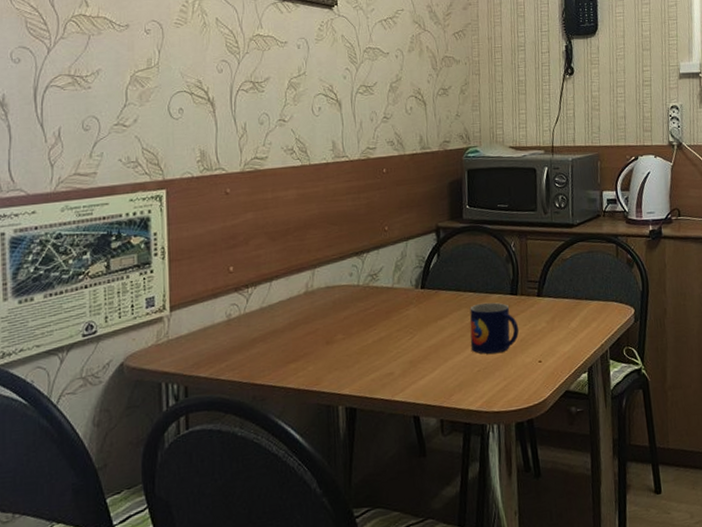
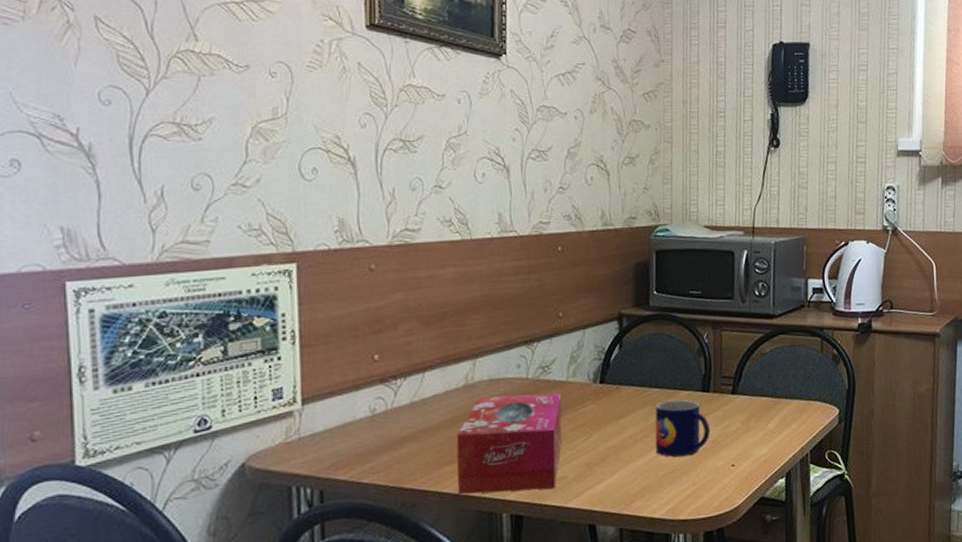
tissue box: none [298,298,389,390] -> present [456,393,562,495]

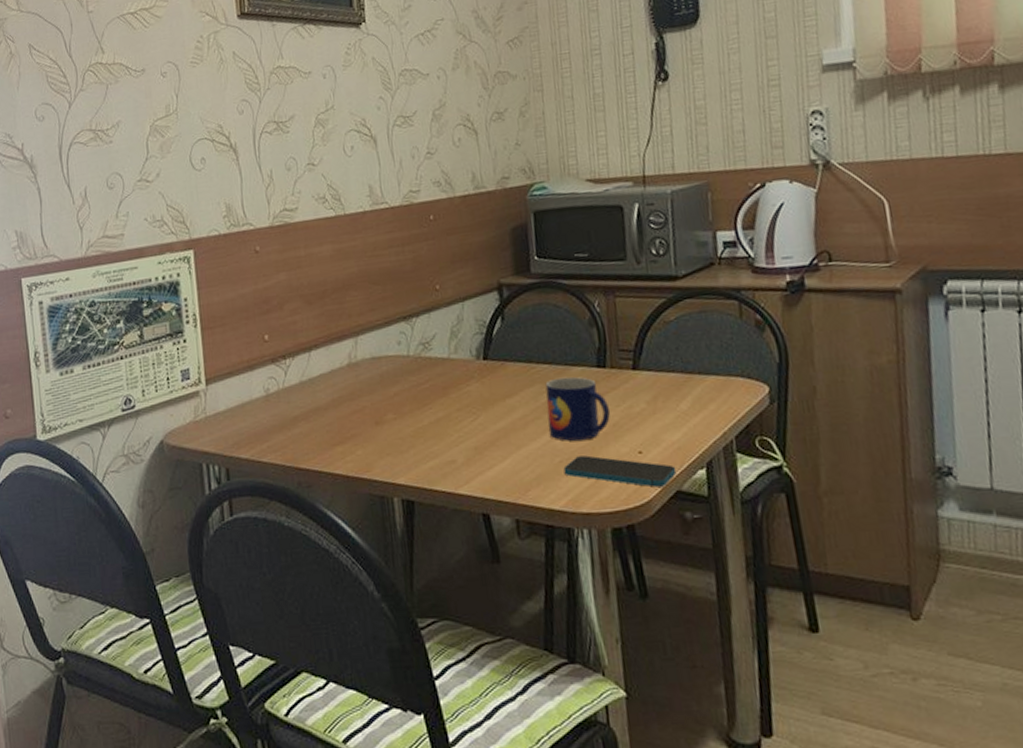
tissue box: present [456,393,562,495] -> none [344,371,449,477]
smartphone: none [666,469,762,495] -> present [563,455,677,488]

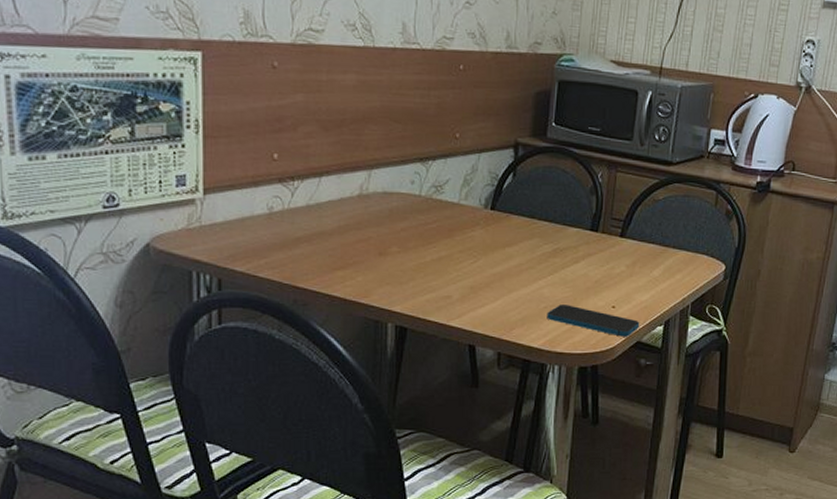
mug: present [545,376,611,442] -> none [539,235,595,292]

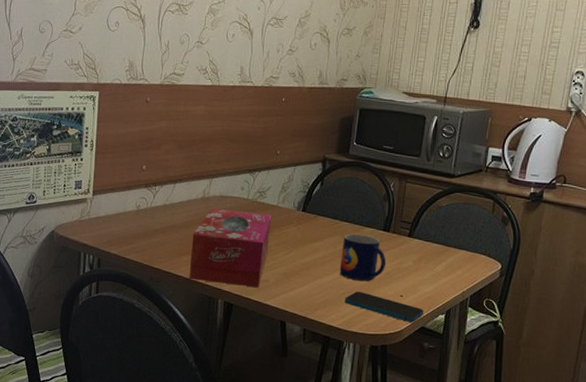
tissue box: none [347,208,452,305] -> present [189,208,272,287]
mug: none [539,235,595,292] -> present [339,233,387,282]

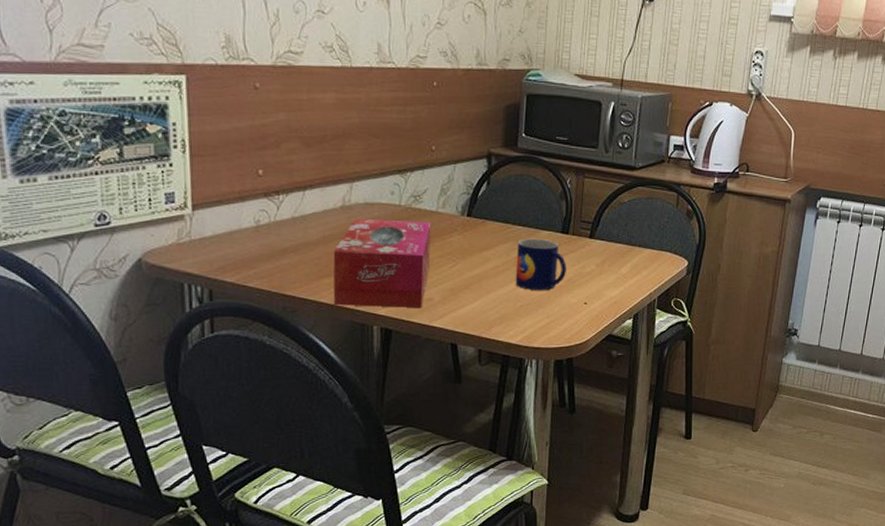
smartphone: present [344,291,424,322] -> none [523,303,611,331]

